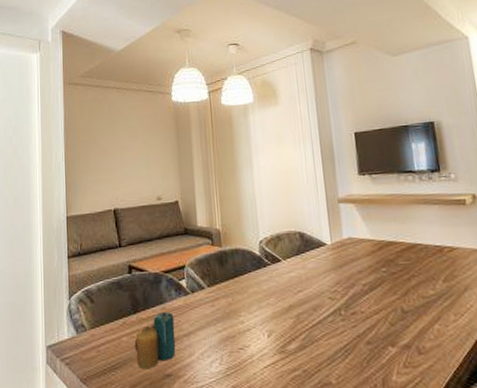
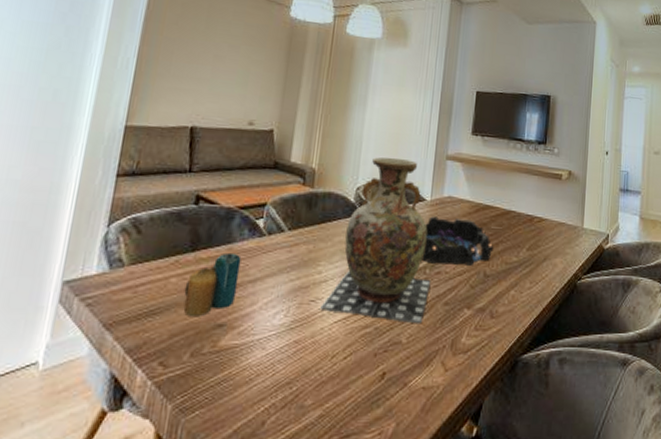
vase: none [249,208,349,365] -> present [320,157,431,324]
decorative bowl: none [331,258,407,305] -> present [420,216,494,265]

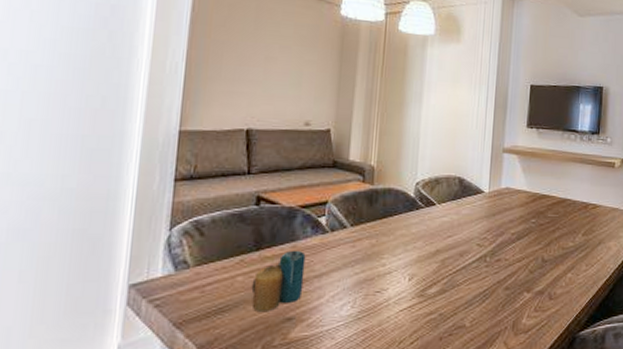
vase: present [320,157,431,324] -> none [386,152,492,309]
decorative bowl: present [420,216,494,265] -> none [481,207,551,252]

